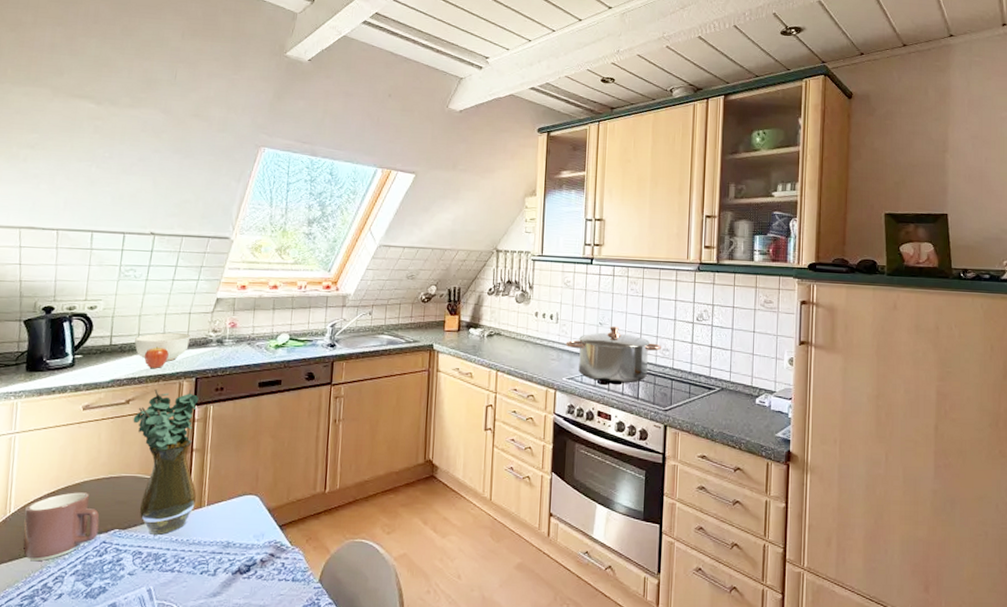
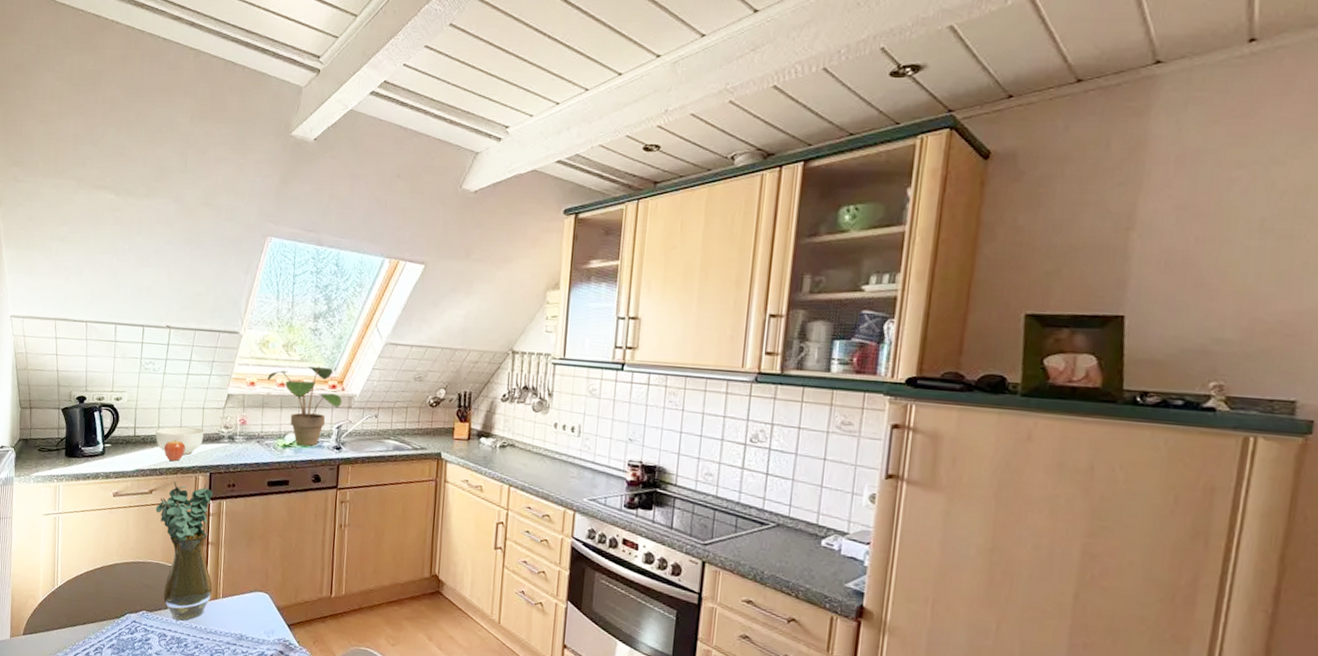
mug: present [23,492,100,562] -> none [68,572,130,633]
potted plant: none [259,268,337,346] -> present [267,366,342,447]
cooking pot: present [565,325,662,383] -> none [588,442,705,510]

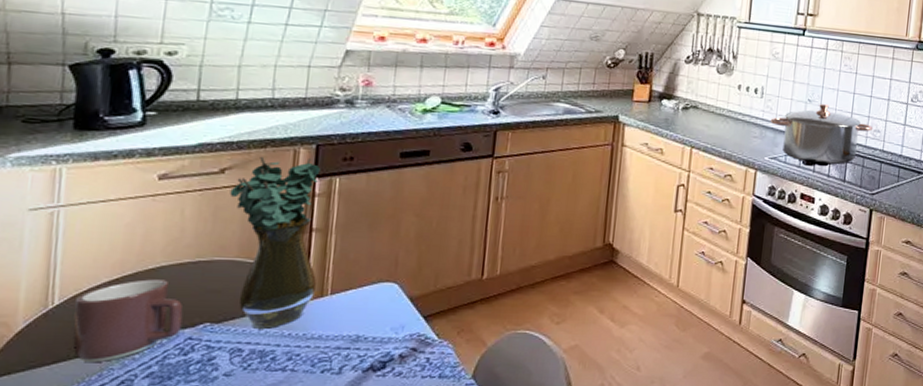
mug: none [68,572,130,633] -> present [73,279,183,363]
bowl: present [154,426,205,456] -> none [231,89,311,125]
fruit: present [163,440,185,461] -> none [245,105,280,132]
potted plant: present [267,366,342,447] -> none [402,21,502,111]
cooking pot: none [588,442,705,510] -> present [770,103,874,165]

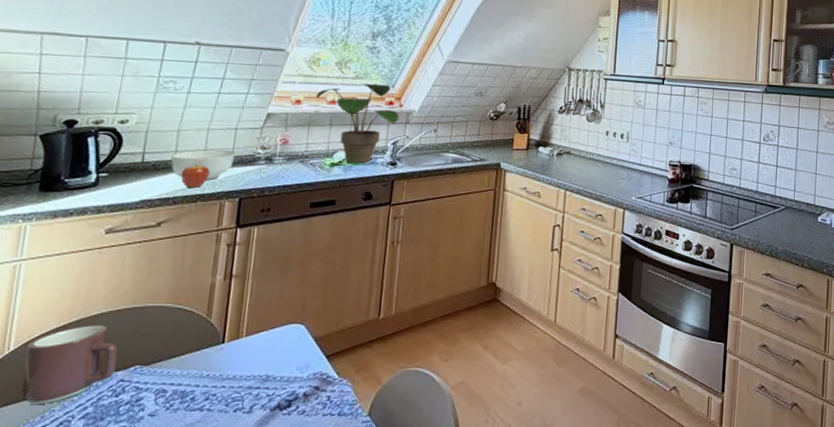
vase: present [229,156,321,329] -> none [164,210,242,370]
bowl: none [231,89,311,125] -> present [170,149,236,181]
fruit: none [245,105,280,132] -> present [180,164,210,188]
potted plant: none [402,21,502,111] -> present [315,83,400,164]
cooking pot: present [770,103,874,165] -> none [635,145,730,202]

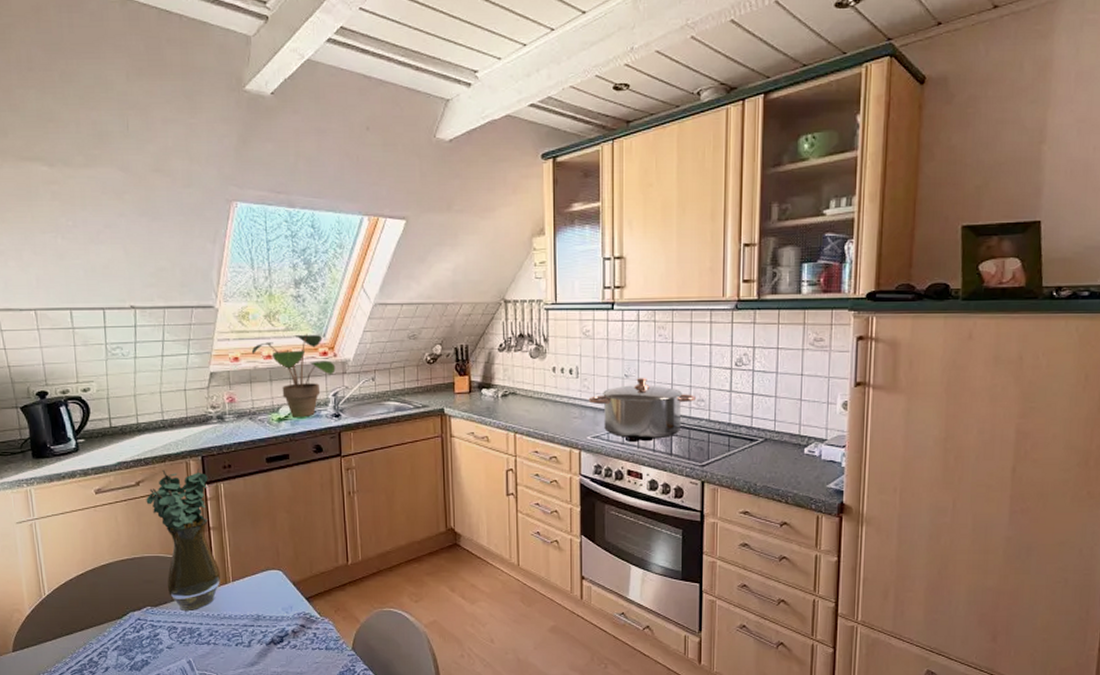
mug: present [22,325,118,405] -> none [59,573,132,639]
vase: none [164,210,242,370] -> present [146,468,220,611]
bowl: present [170,149,236,181] -> none [133,412,190,442]
fruit: present [180,164,210,188] -> none [146,426,171,448]
cooking pot: none [635,145,730,202] -> present [588,377,697,439]

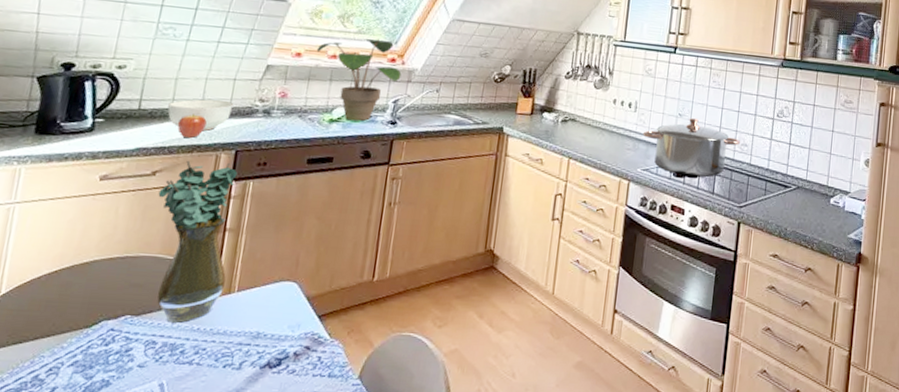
bowl: none [133,412,190,442] -> present [167,99,234,132]
fruit: none [146,426,171,448] -> present [177,114,207,138]

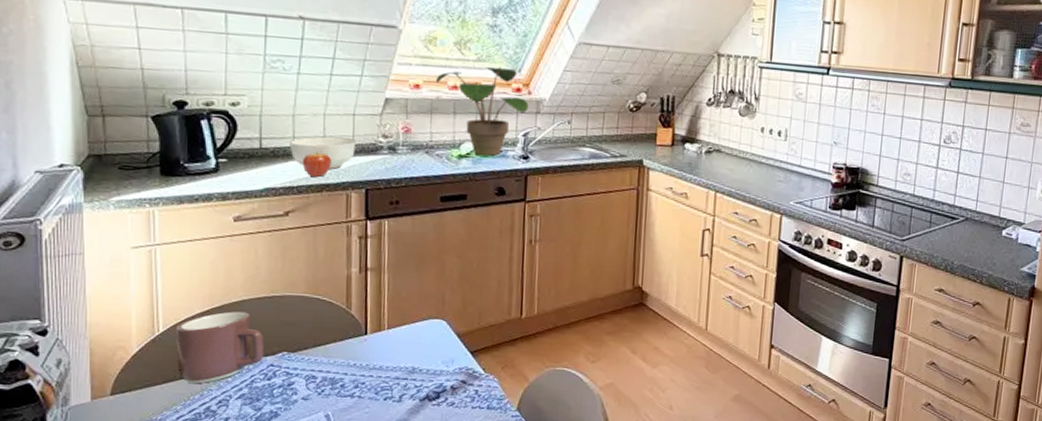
mug: none [12,272,109,350] -> present [176,311,264,384]
vase: present [157,160,238,323] -> none [294,200,374,359]
cooking pot: present [643,117,741,177] -> none [794,145,903,210]

